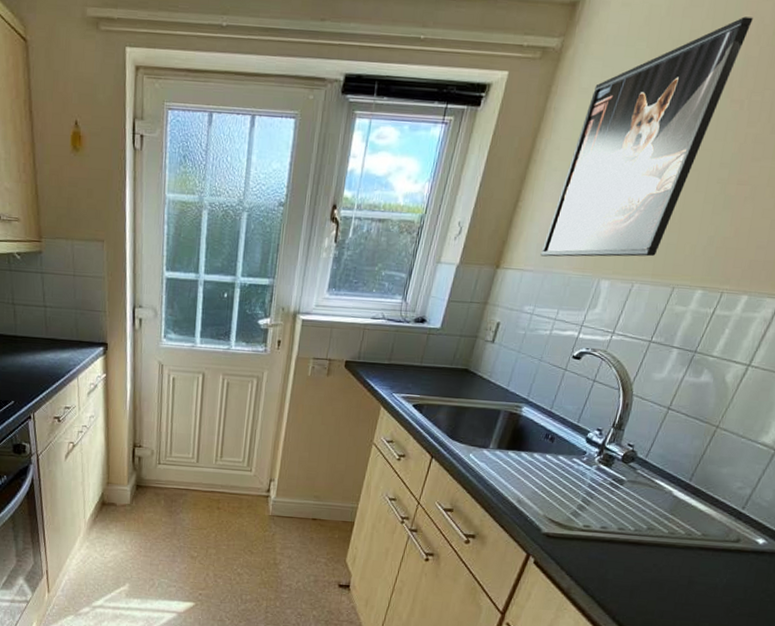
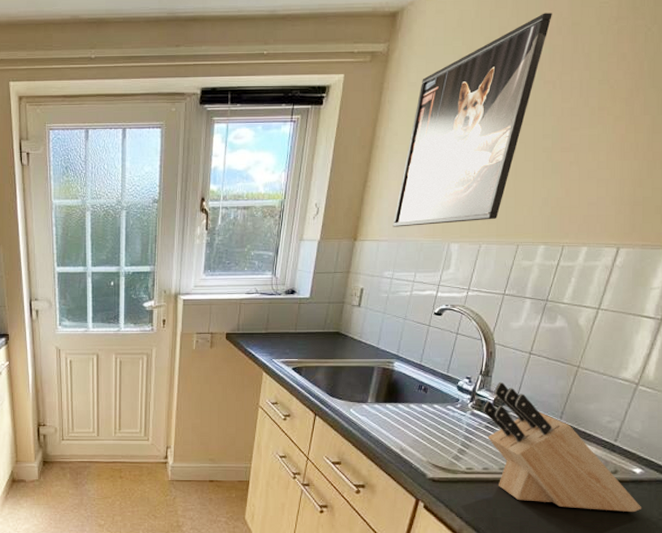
knife block: none [609,436,758,584] -> present [483,381,641,513]

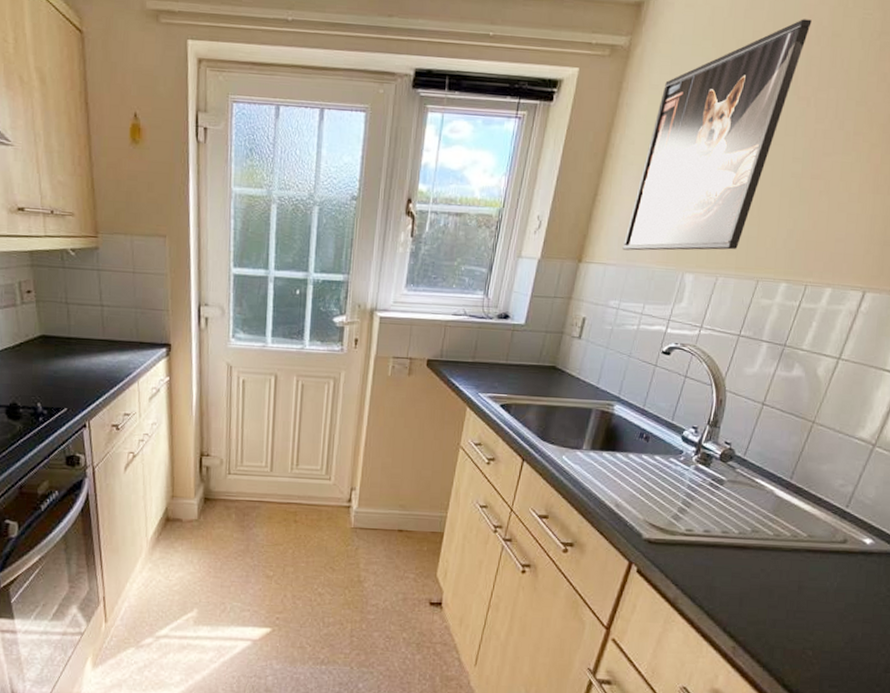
knife block: present [483,381,641,513] -> none [708,433,869,587]

